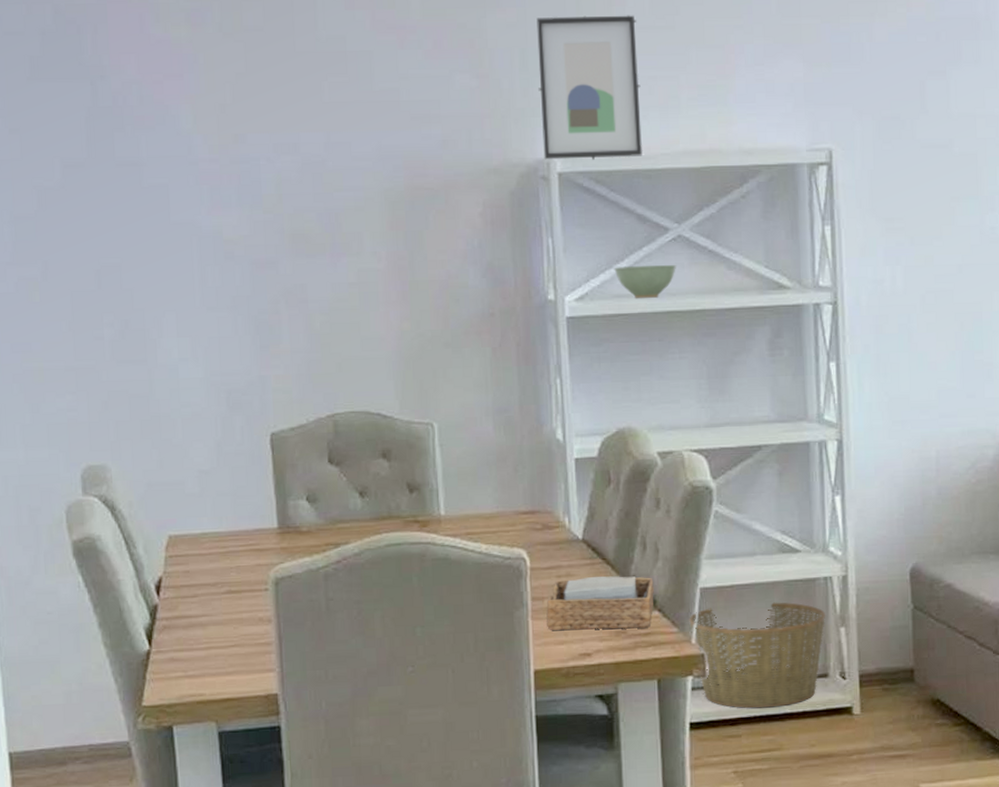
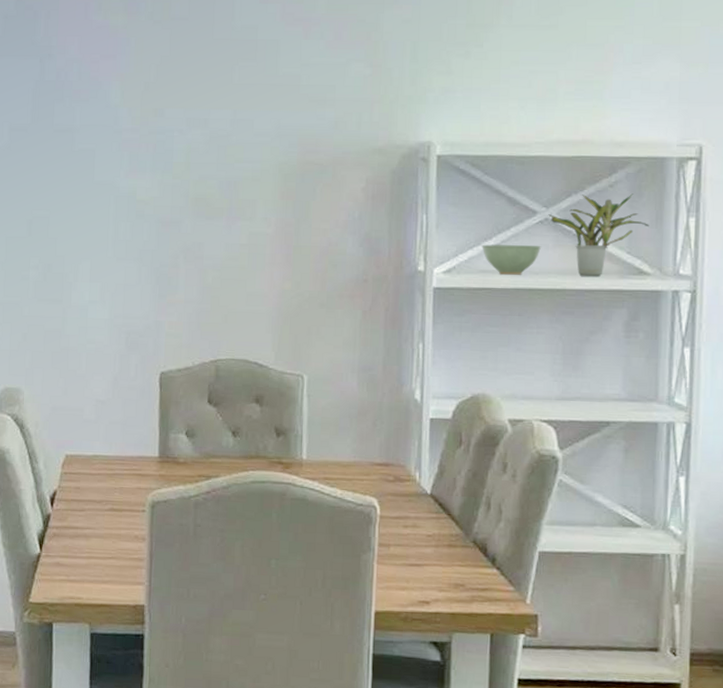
picture frame: present [536,15,642,160] -> none [425,14,523,145]
napkin holder: present [546,576,654,631] -> none [391,529,495,584]
potted plant: none [681,204,785,296] -> present [548,193,649,278]
basket: present [689,602,826,709] -> none [525,571,662,675]

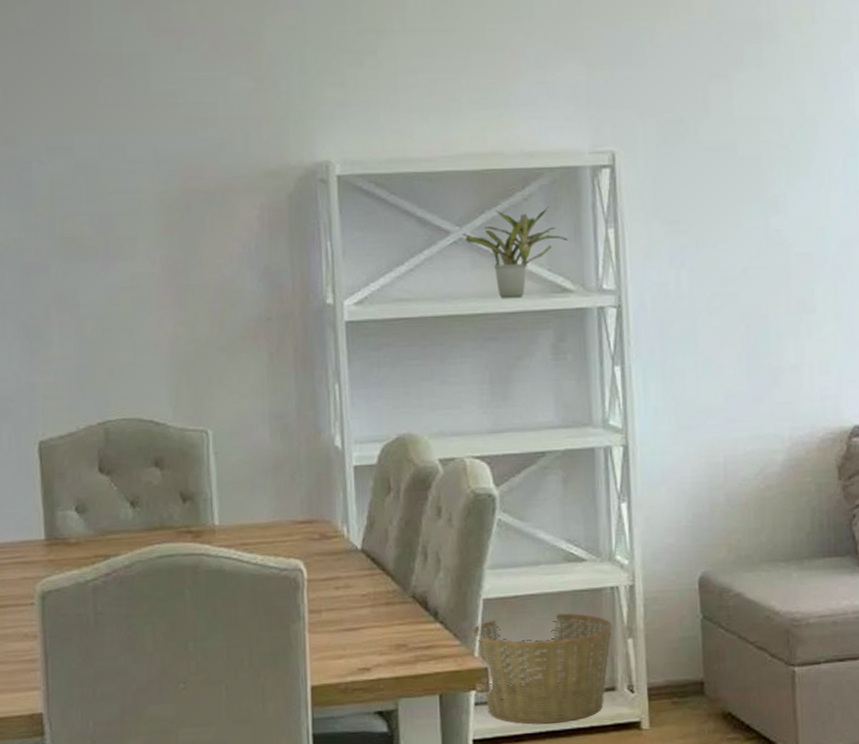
bowl: present [482,244,541,276] -> none [394,268,458,303]
basket: none [525,571,662,675] -> present [472,613,613,724]

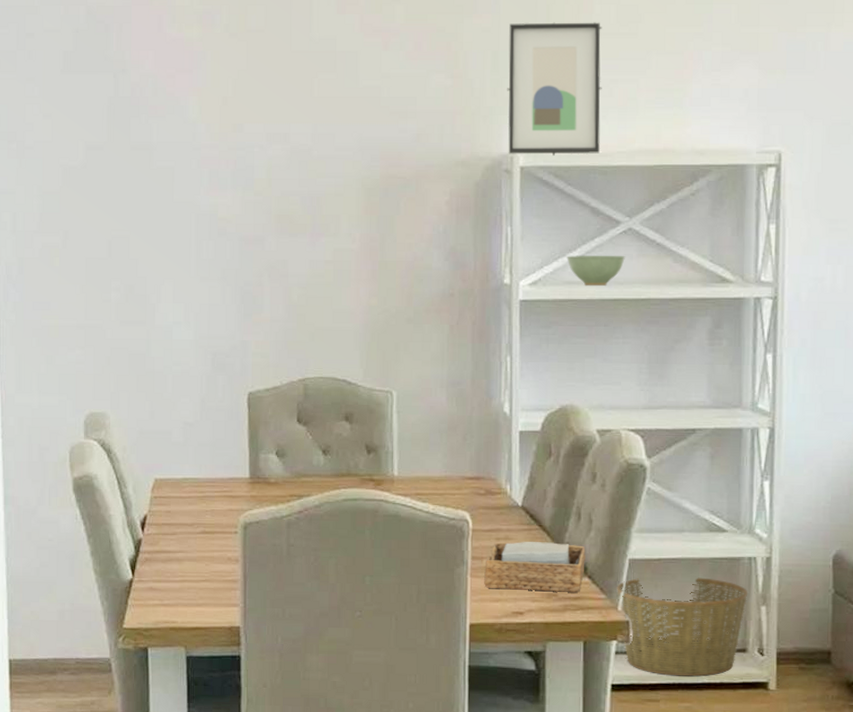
picture frame: none [315,18,423,163] -> present [507,22,602,156]
napkin holder: none [324,587,436,645] -> present [484,541,586,593]
bowl: none [394,268,458,303] -> present [566,255,625,287]
potted plant: present [462,206,568,299] -> none [631,202,731,286]

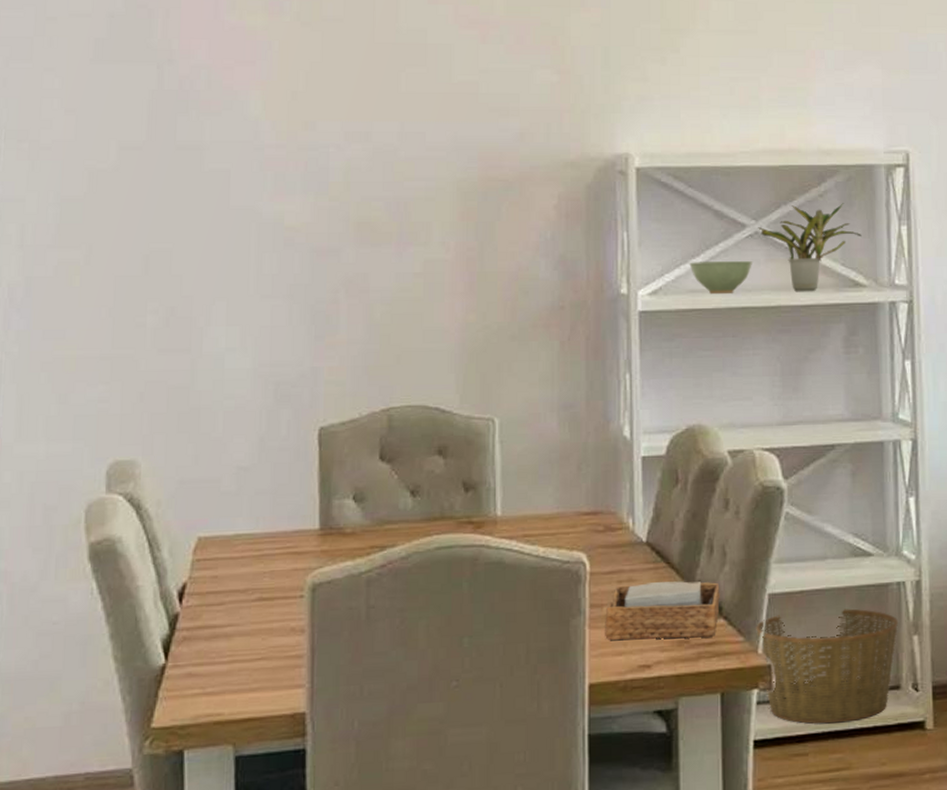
picture frame: present [507,22,602,156] -> none [620,18,722,156]
potted plant: none [631,202,731,286] -> present [758,203,862,292]

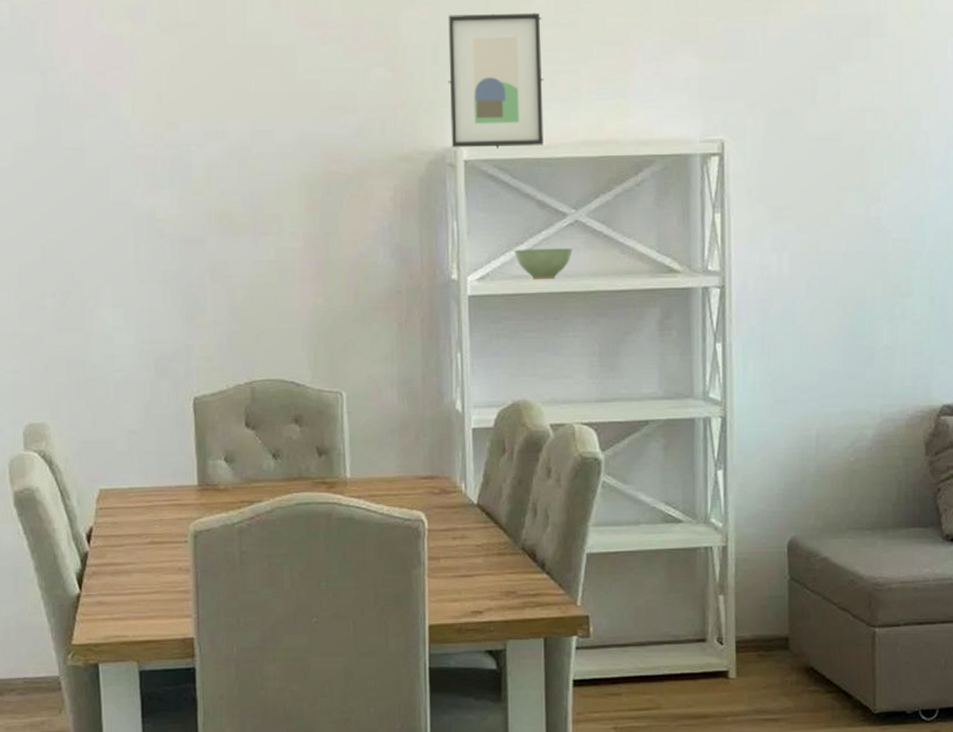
napkin holder: present [605,581,720,641] -> none [442,539,543,590]
picture frame: none [620,18,722,156] -> present [448,13,544,149]
basket: present [756,608,899,724] -> none [575,569,706,669]
potted plant: present [758,203,862,292] -> none [578,192,677,278]

